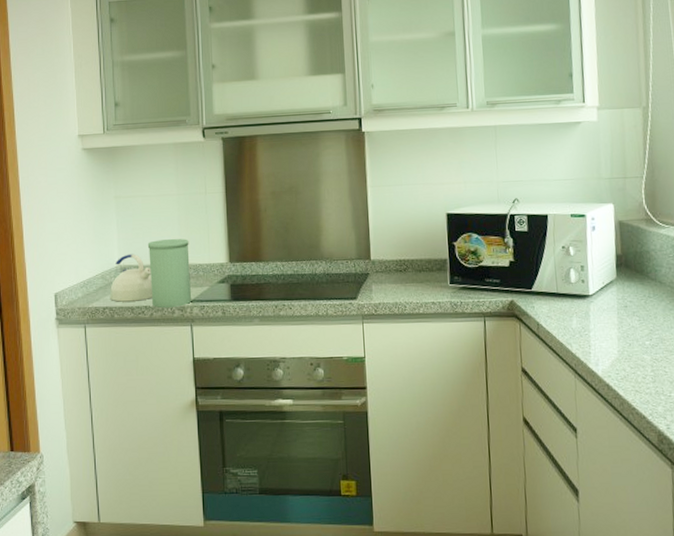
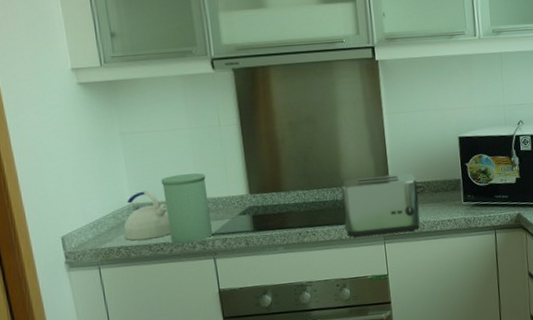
toaster: none [320,249,407,315] -> present [341,173,423,238]

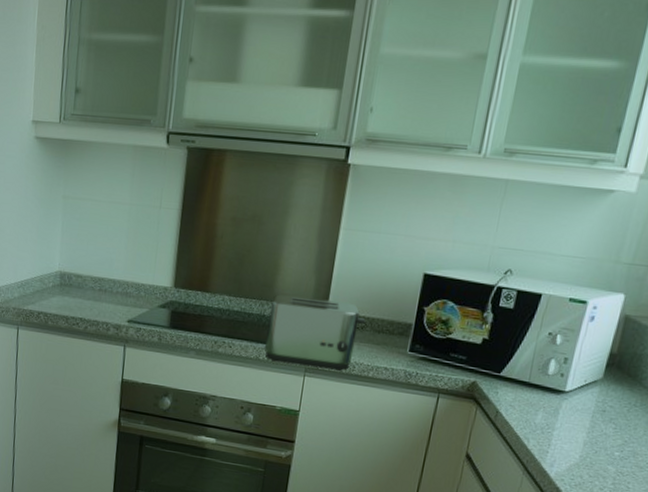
kettle: present [123,191,171,241] -> none [46,260,92,312]
canister: present [160,173,213,244] -> none [87,250,135,325]

